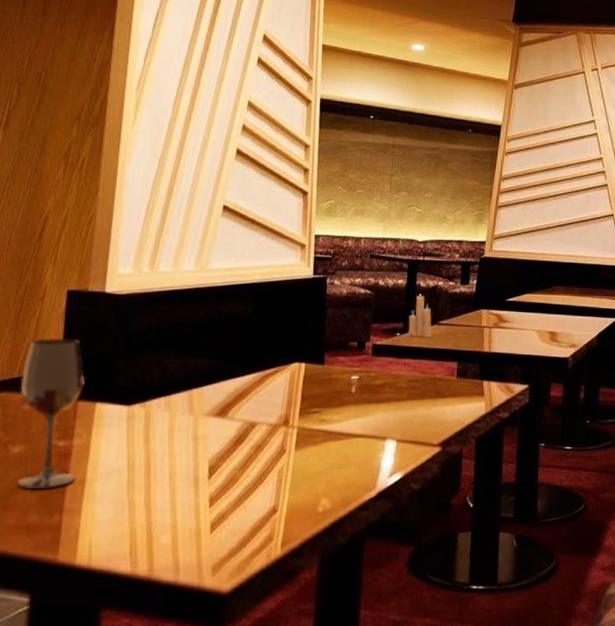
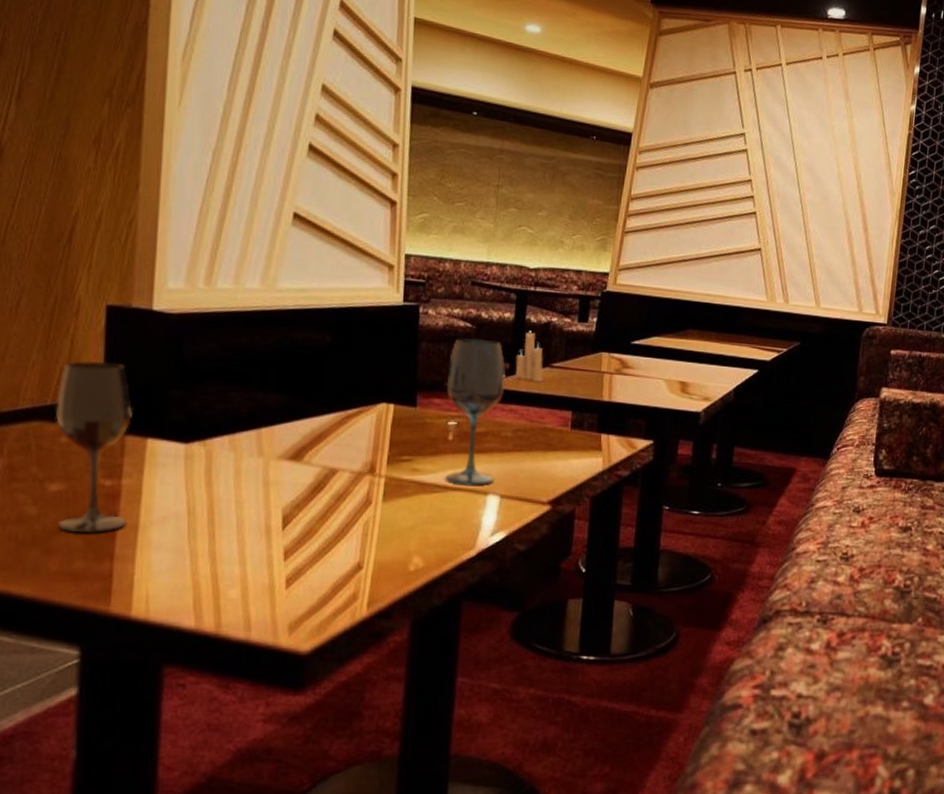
wineglass: none [349,303,400,432] -> present [445,338,505,485]

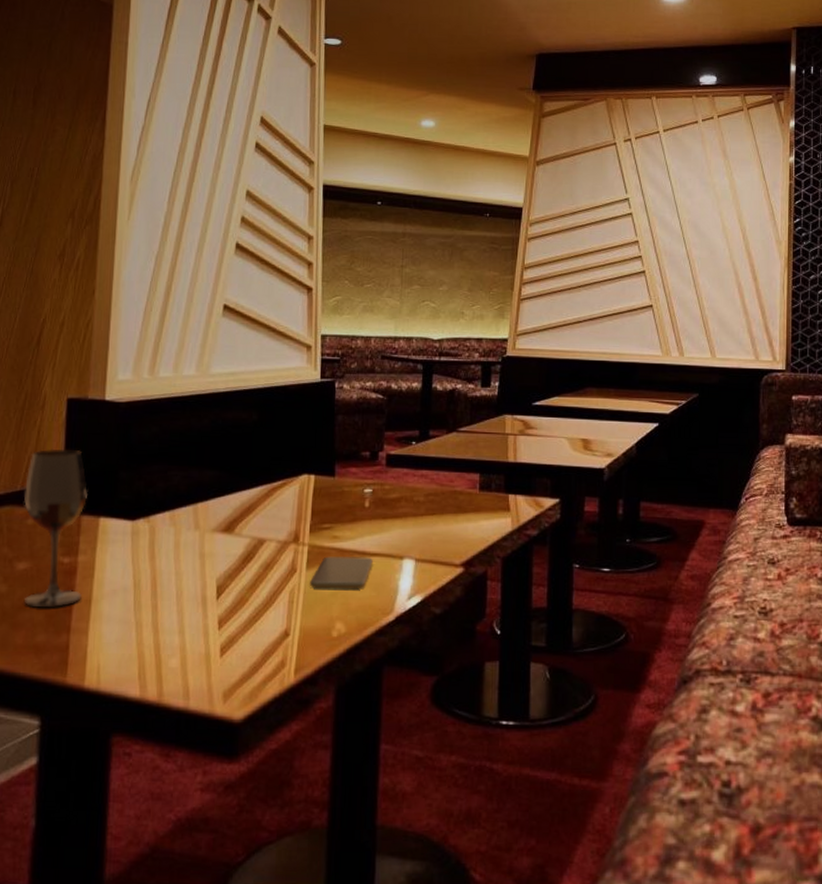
smartphone: none [386,489,455,523] -> present [310,556,373,589]
wineglass: present [445,338,505,485] -> none [362,409,415,550]
candle: present [514,330,543,382] -> none [424,398,451,447]

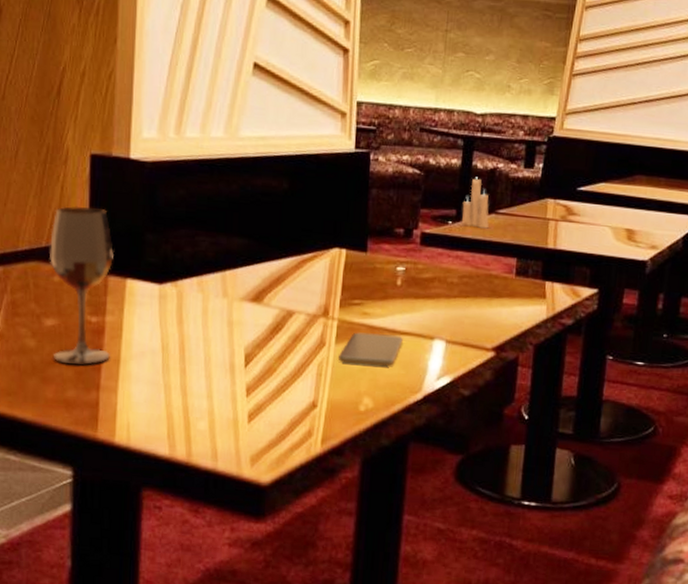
candle: none [424,398,451,447] -> present [460,176,489,229]

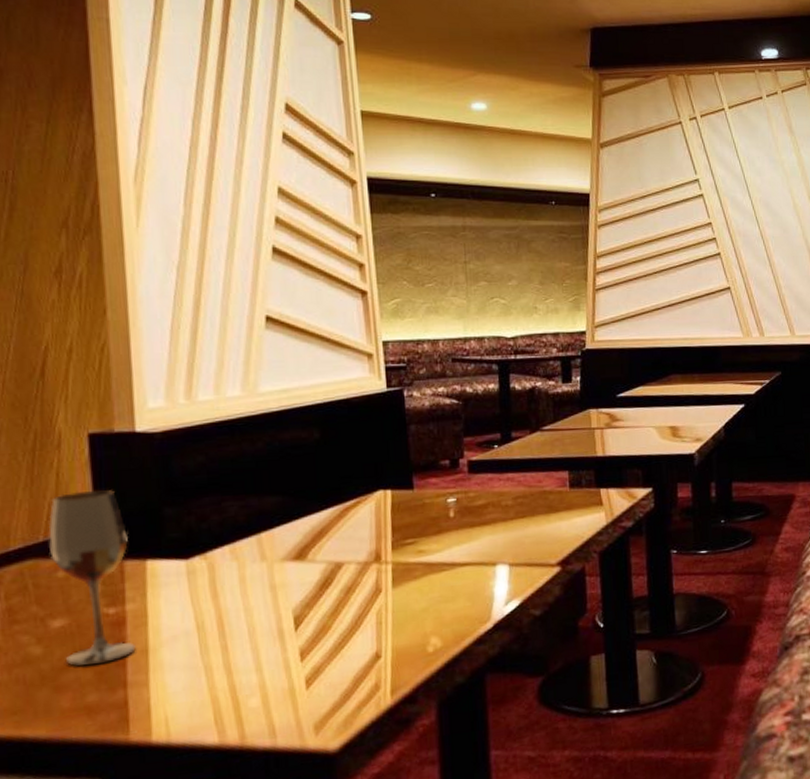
smartphone: present [339,332,403,366] -> none [398,568,464,606]
candle: present [460,176,489,229] -> none [506,398,536,449]

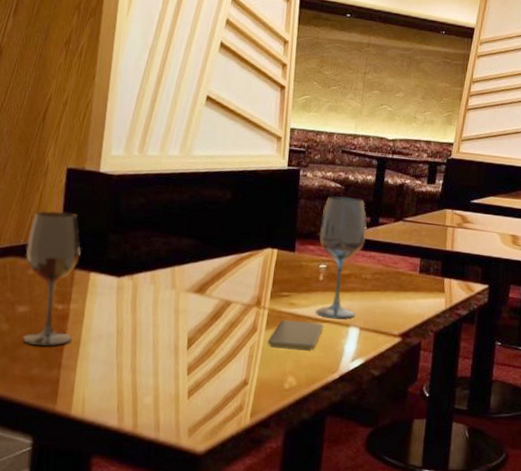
smartphone: none [398,568,464,606] -> present [268,320,323,349]
wineglass: none [440,413,501,559] -> present [316,196,367,319]

